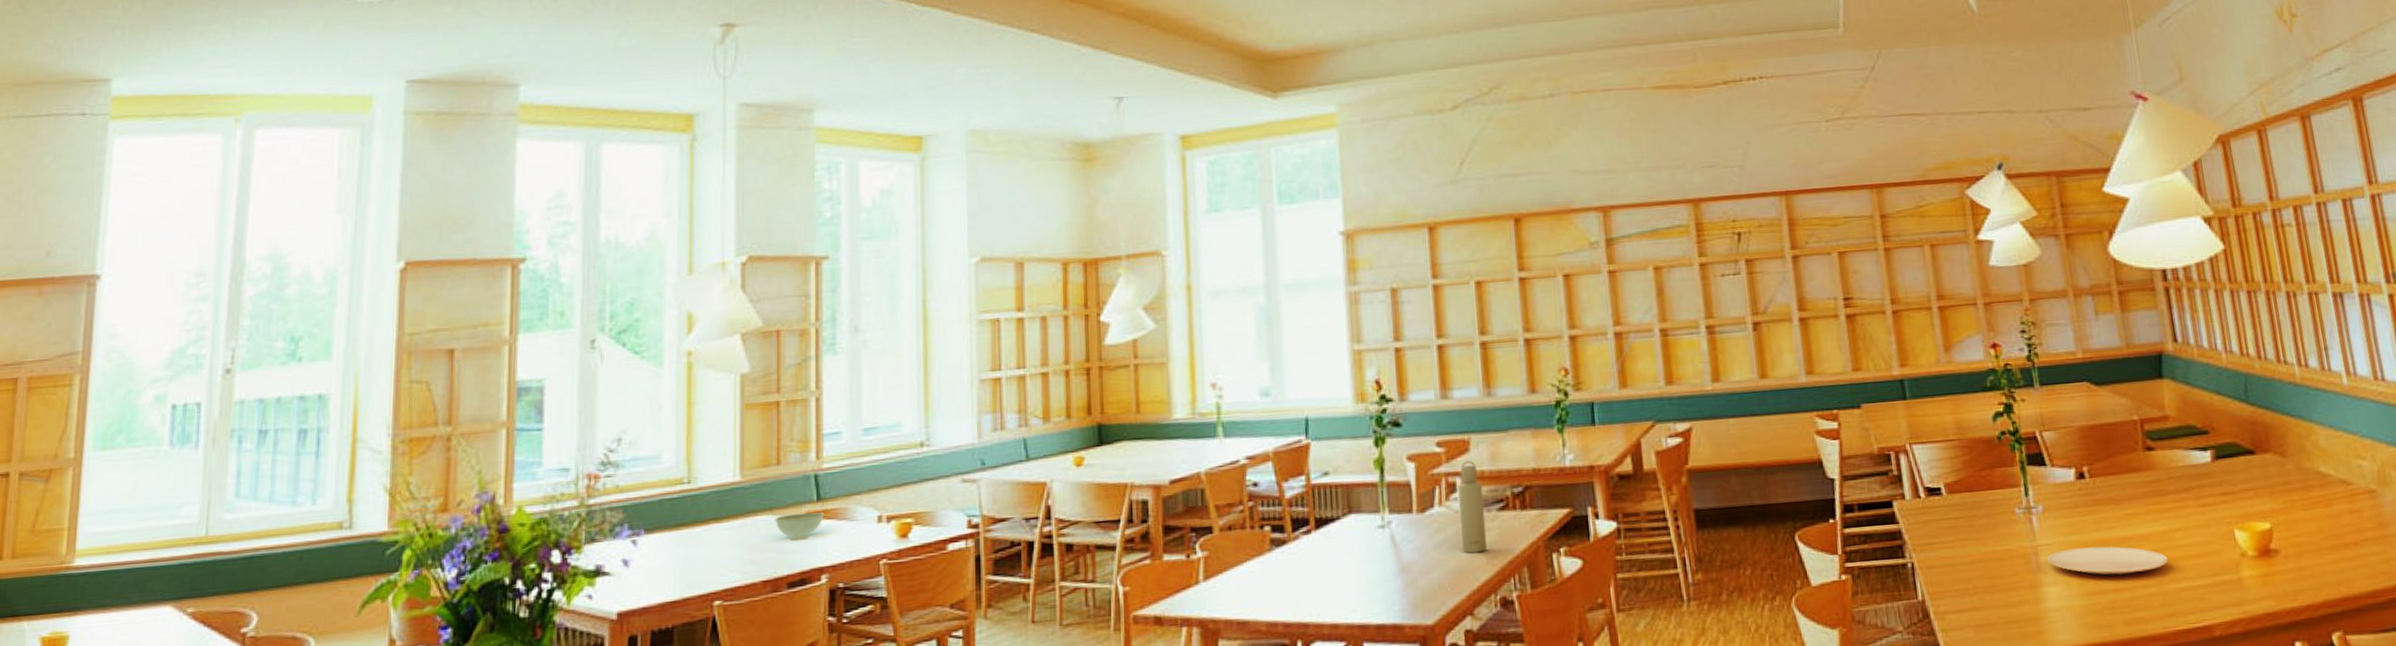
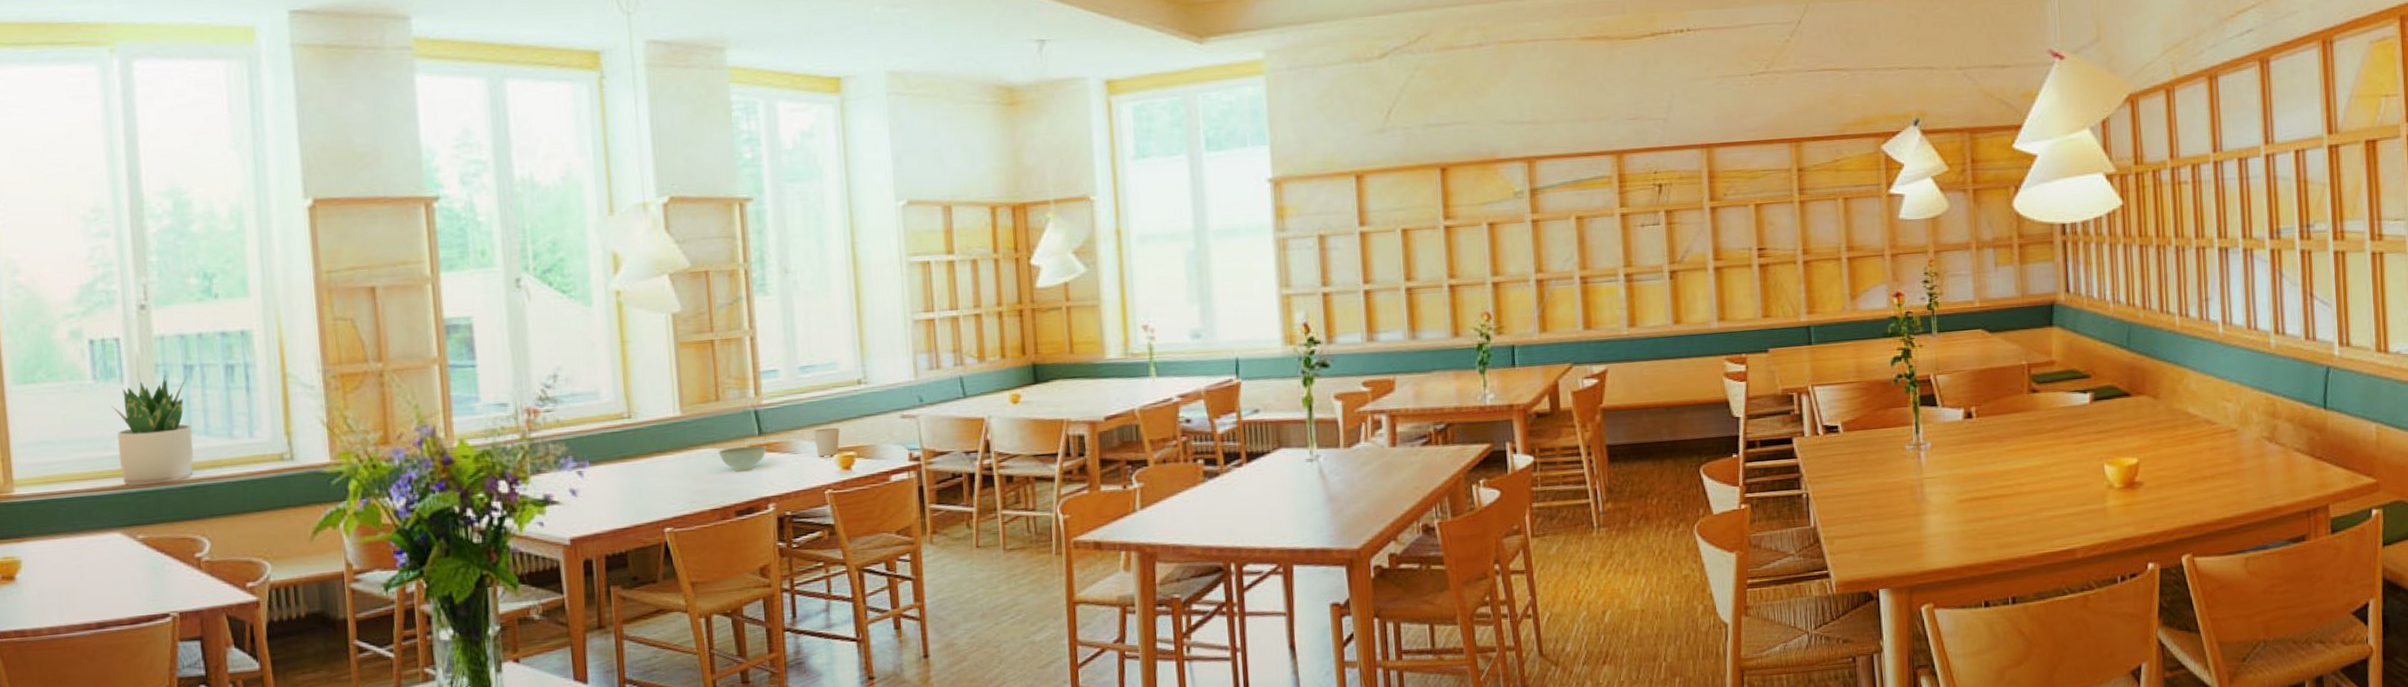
planter: none [181,440,261,557] -> present [111,375,194,486]
dixie cup: none [872,492,899,524] -> present [813,427,840,457]
bottle: present [1458,460,1488,554] -> none [1383,399,1411,485]
plate: present [2047,546,2168,576] -> none [1932,479,2041,505]

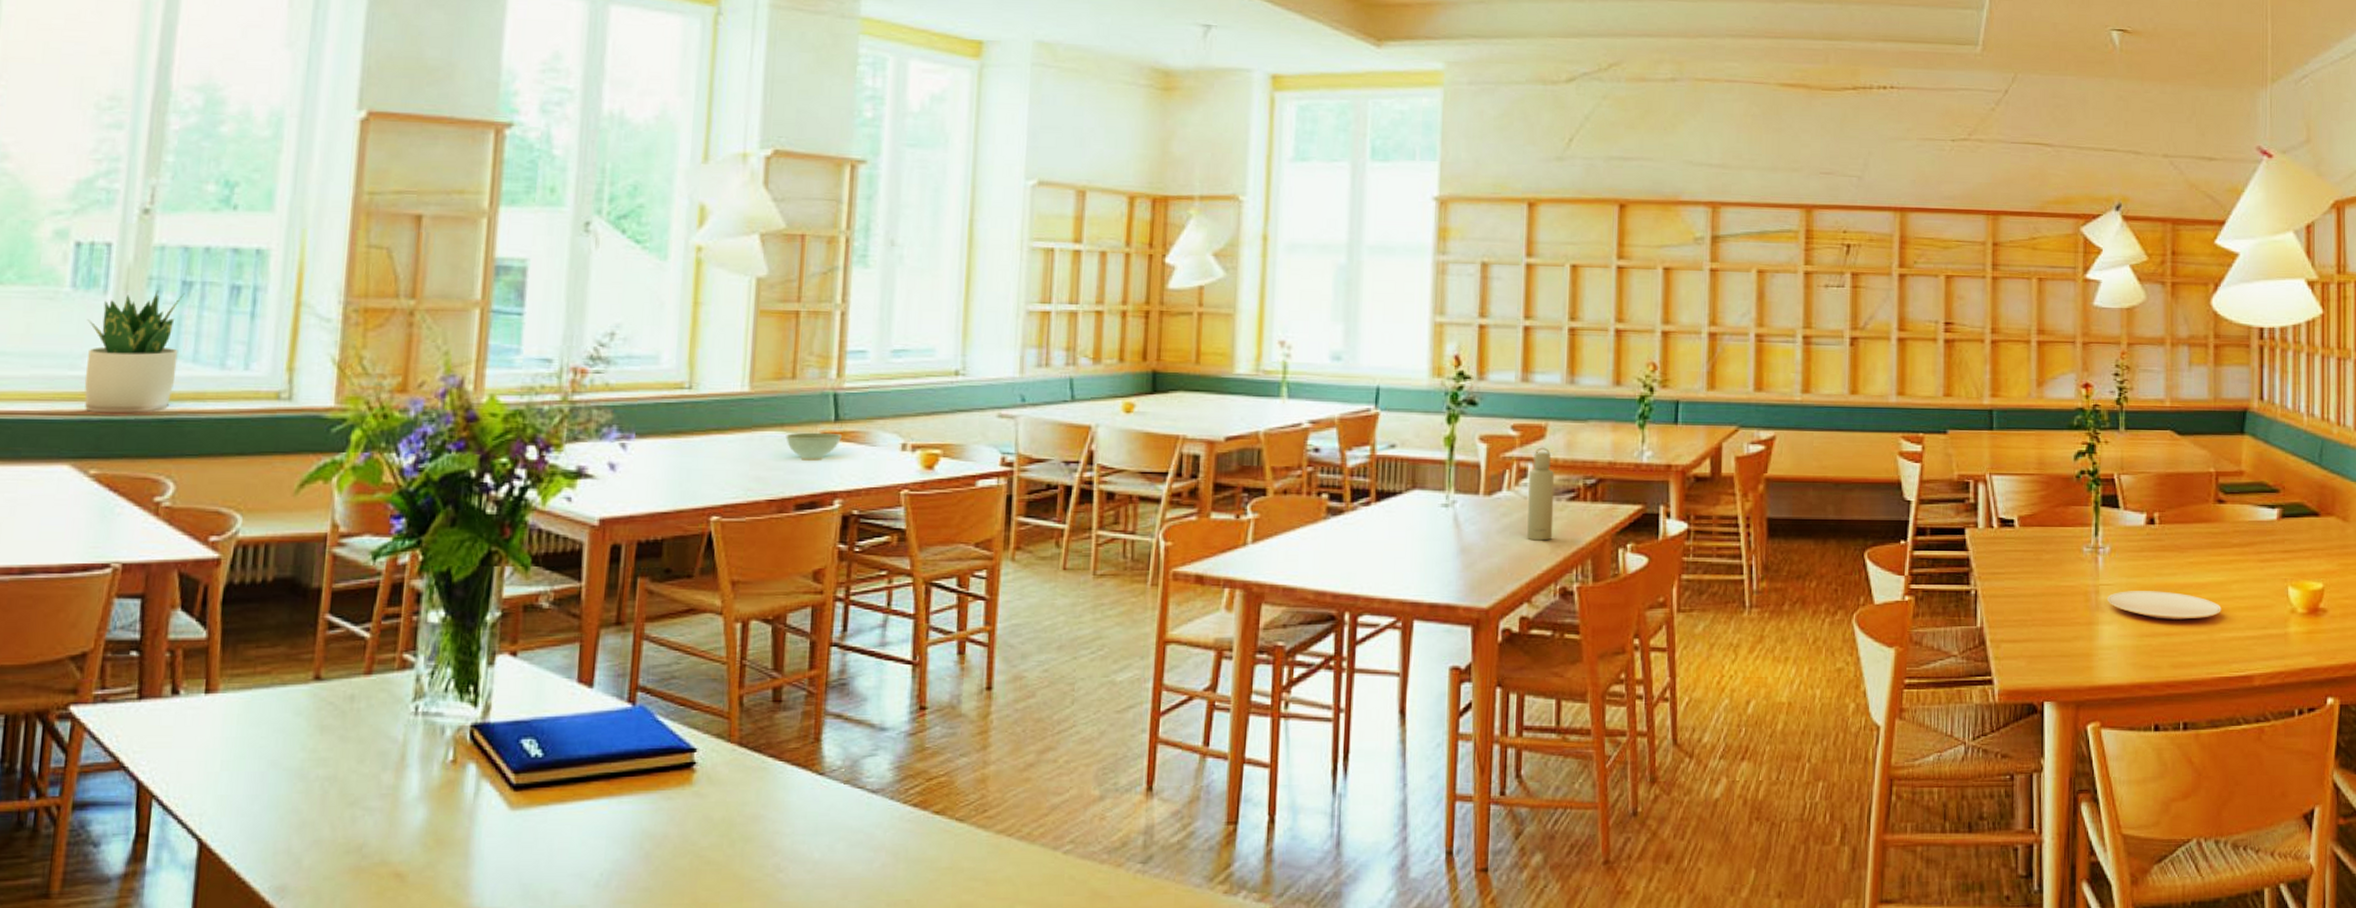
dixie cup: present [813,427,840,457] -> none [897,420,927,453]
bottle: none [1383,399,1411,485] -> present [1527,447,1555,541]
plate: none [1932,479,2041,505] -> present [2107,591,2221,619]

